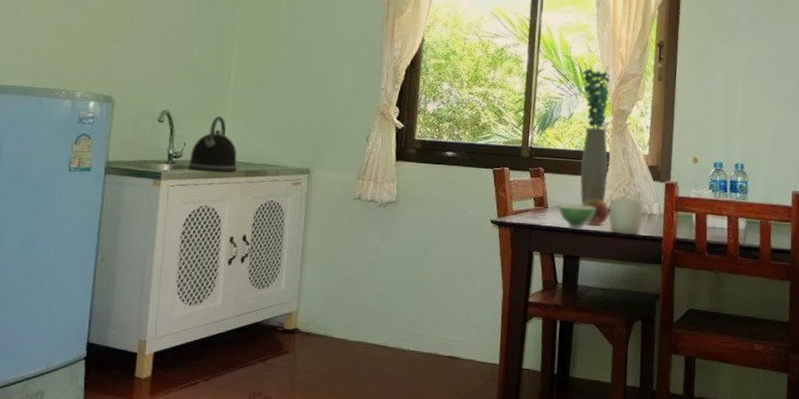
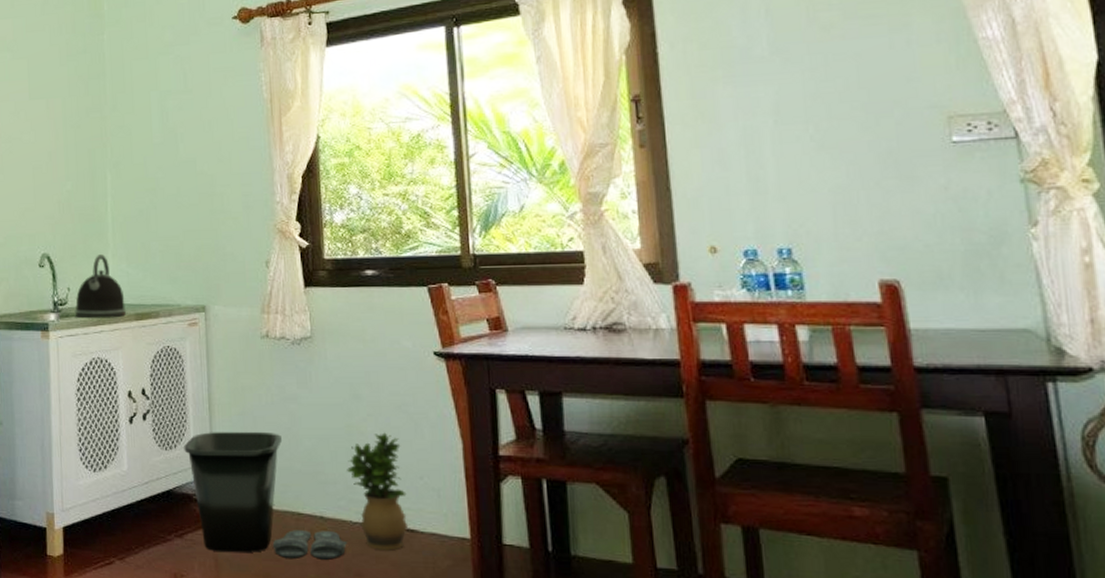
waste bin: none [275,275,361,375] -> present [184,431,282,553]
slippers: none [342,357,403,380] -> present [273,530,347,560]
potted plant: none [411,281,456,373] -> present [347,432,409,551]
bowl: present [557,203,596,229] -> none [521,322,576,355]
vase: present [580,63,610,205] -> none [530,138,587,324]
fruit: present [582,199,610,226] -> none [555,314,596,350]
mug: present [609,198,643,235] -> none [594,310,646,359]

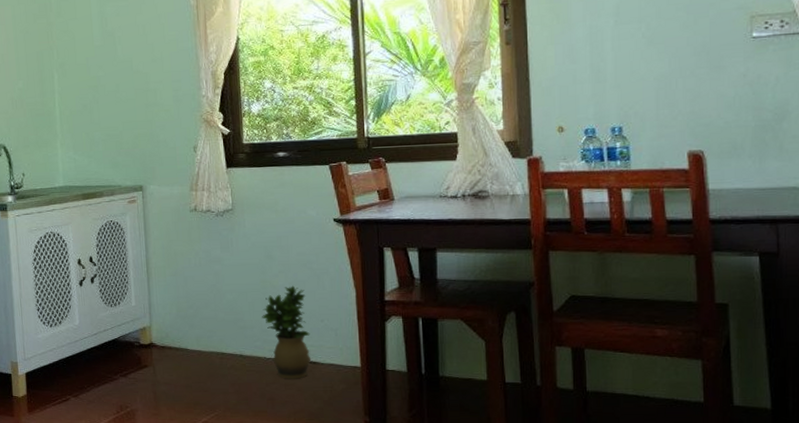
kettle: present [74,254,127,320] -> none [29,144,75,200]
waste bin: present [184,431,282,553] -> none [126,288,208,386]
slippers: present [273,530,347,560] -> none [202,366,262,389]

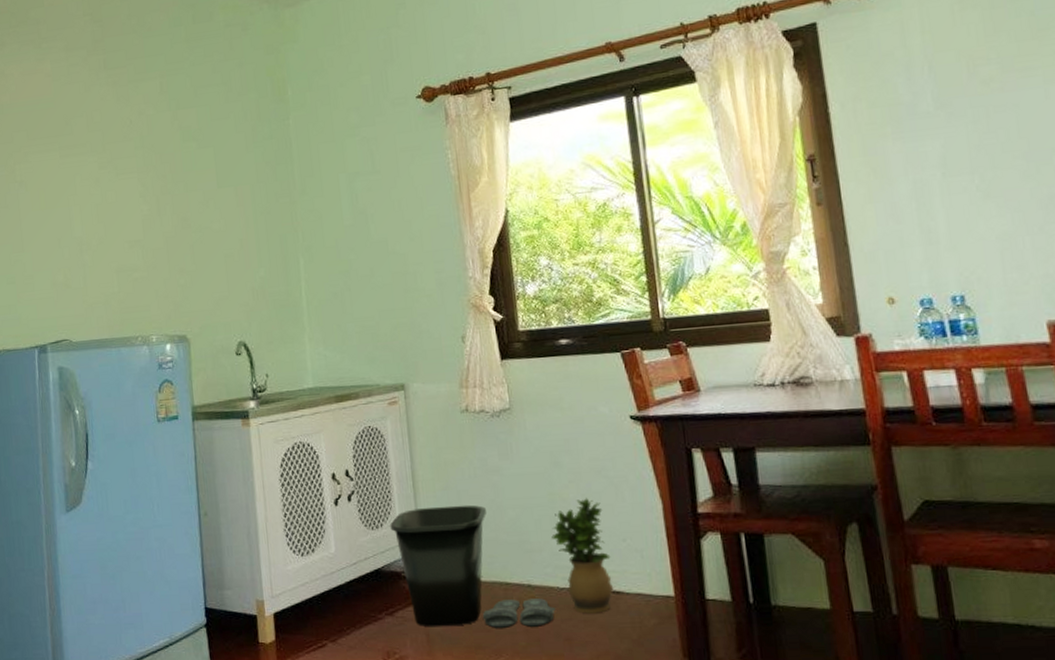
waste bin: none [126,288,208,386] -> present [390,504,486,626]
slippers: none [202,366,262,389] -> present [483,598,555,628]

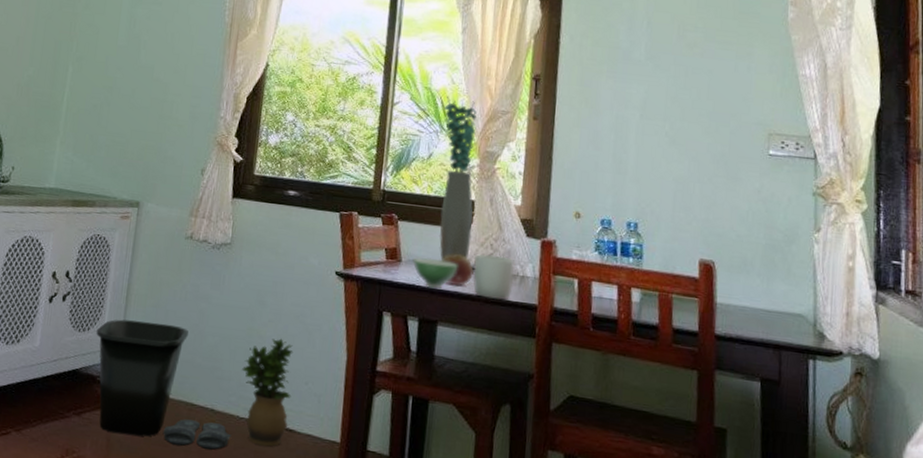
vase: none [712,200,775,381] -> present [439,97,477,261]
bowl: none [712,380,766,413] -> present [412,258,458,288]
fruit: none [745,371,785,406] -> present [441,254,474,286]
mug: none [782,363,833,412] -> present [473,254,514,300]

